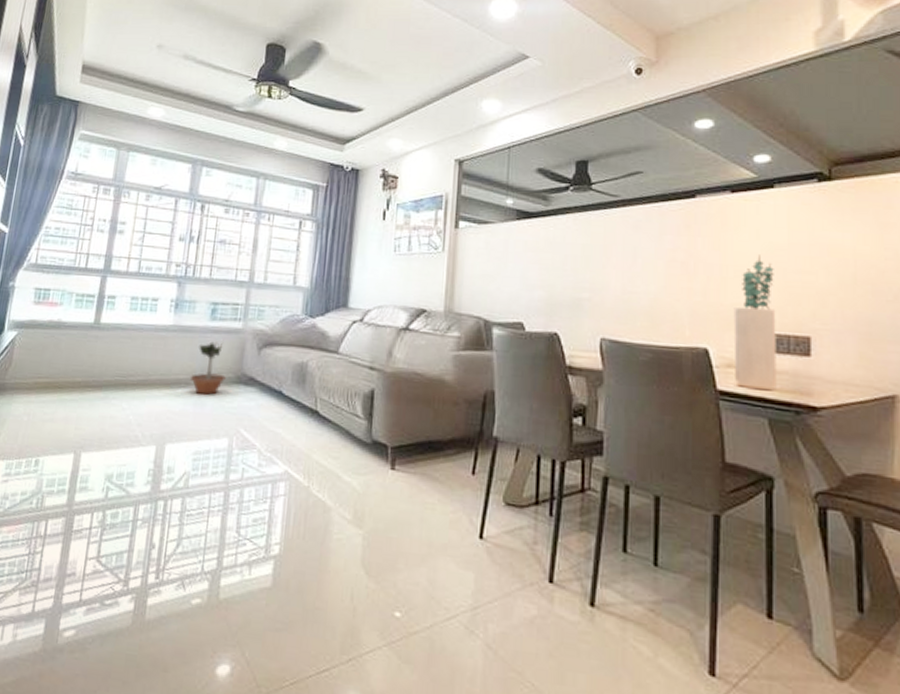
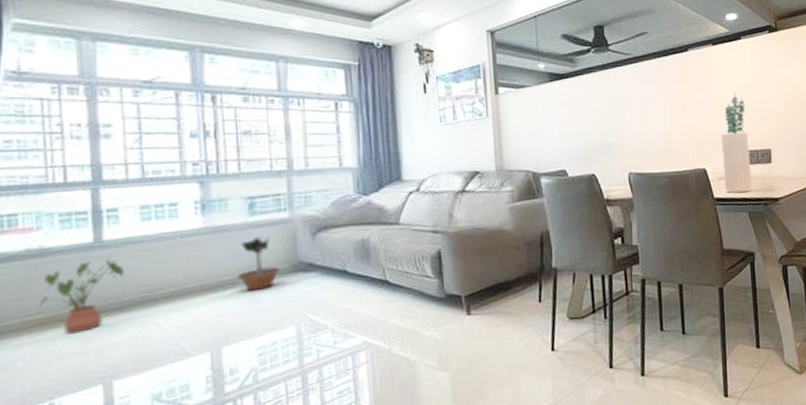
house plant: none [47,339,110,402] -> present [38,259,125,334]

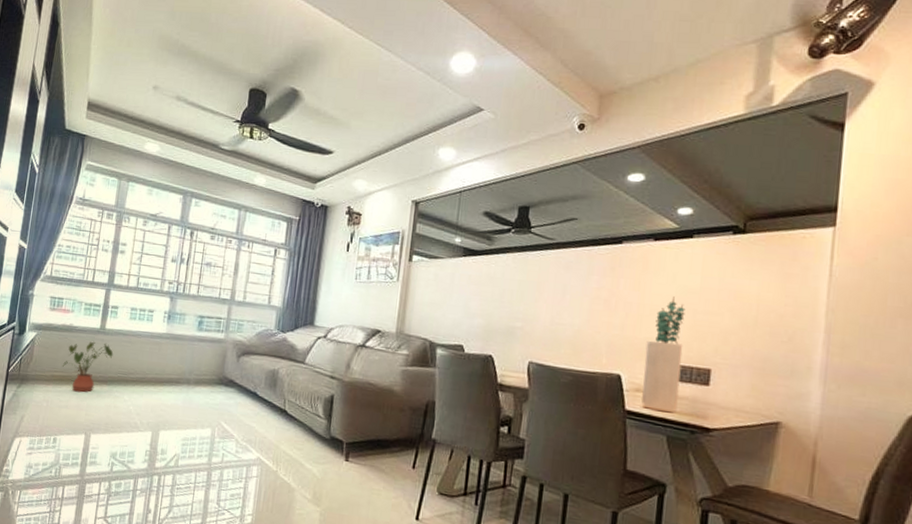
potted tree: present [236,232,280,291] -> none [180,347,210,393]

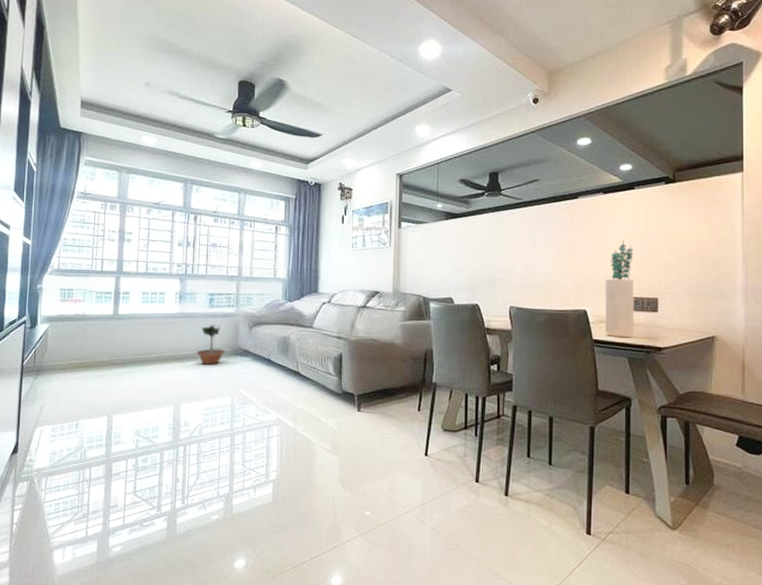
house plant: present [62,341,114,392] -> none [78,327,129,377]
potted tree: none [180,347,210,393] -> present [196,322,225,365]

